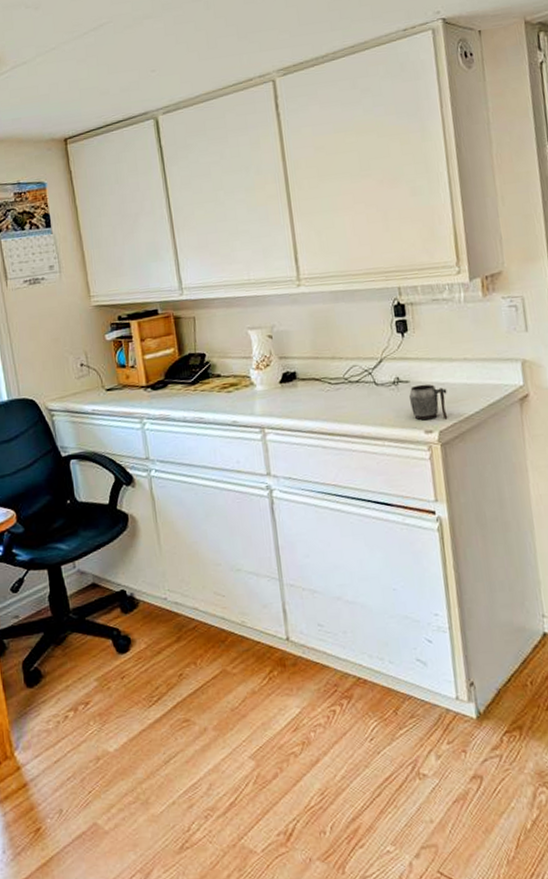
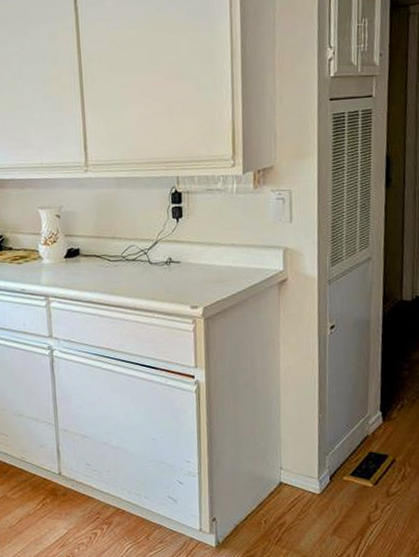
mug: present [409,384,448,421] -> none [179,265,214,297]

